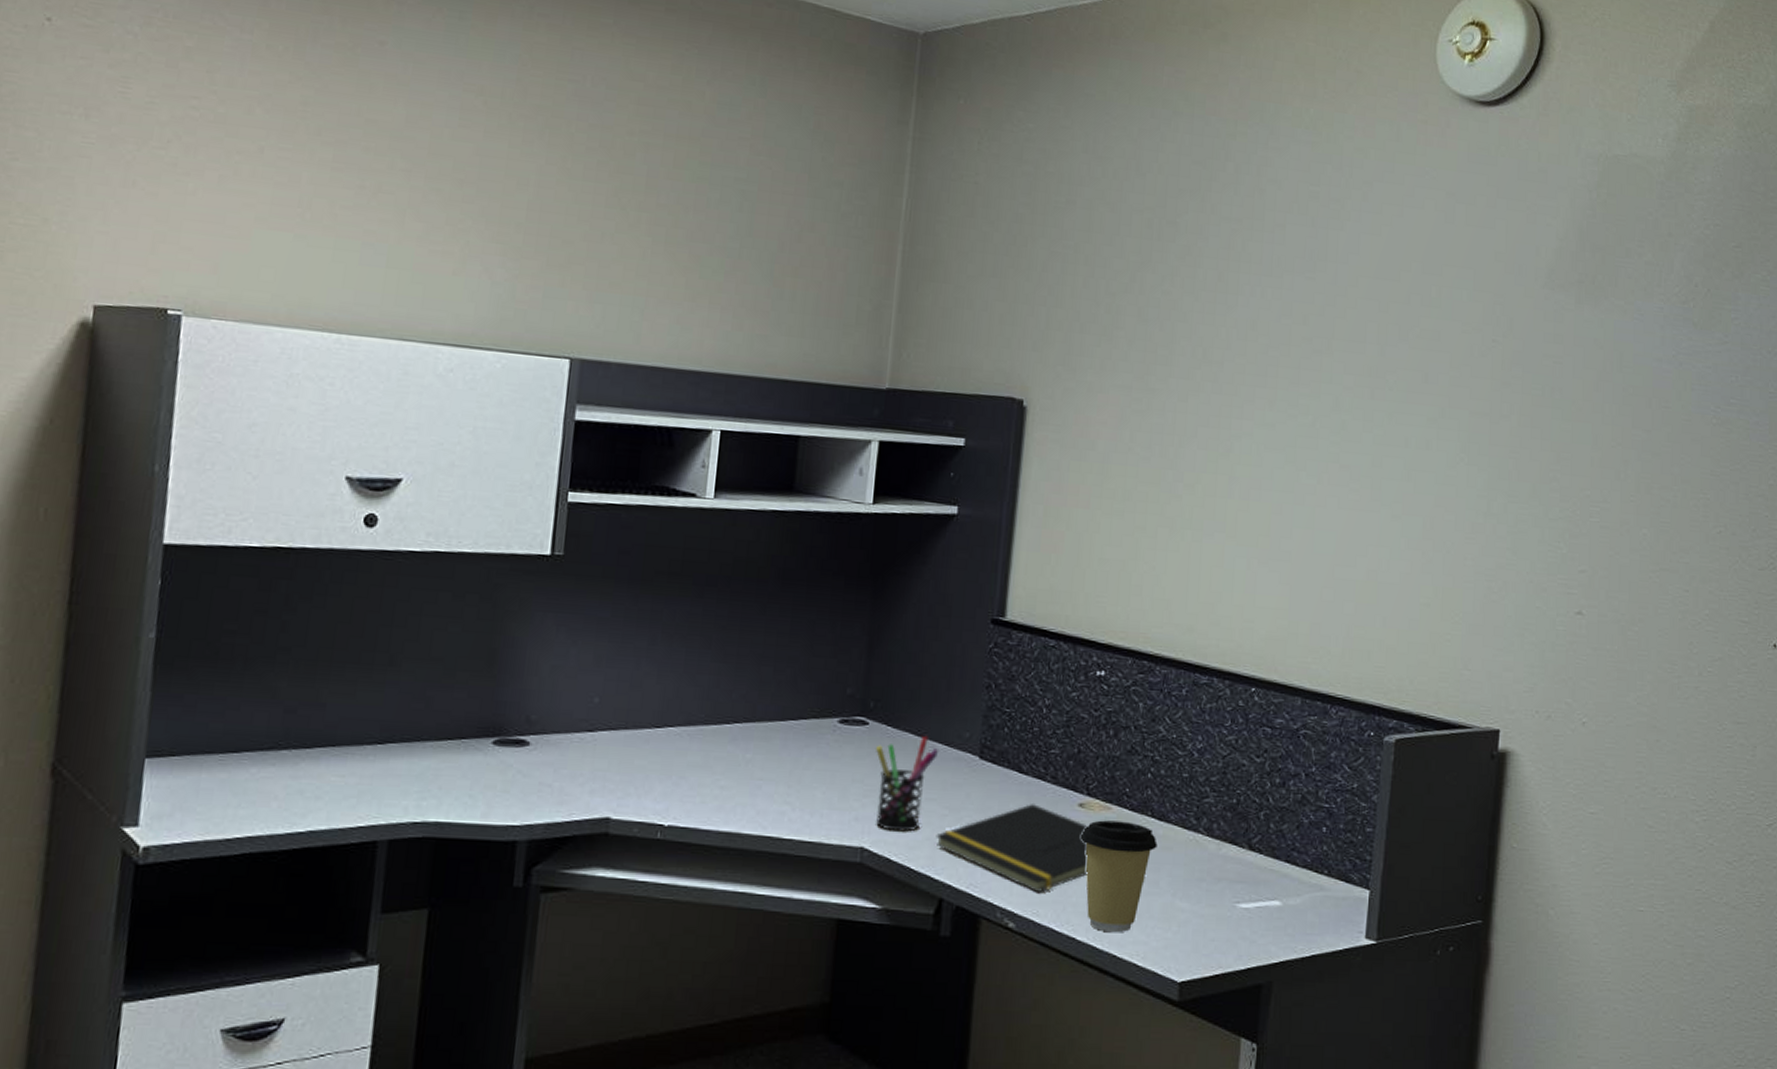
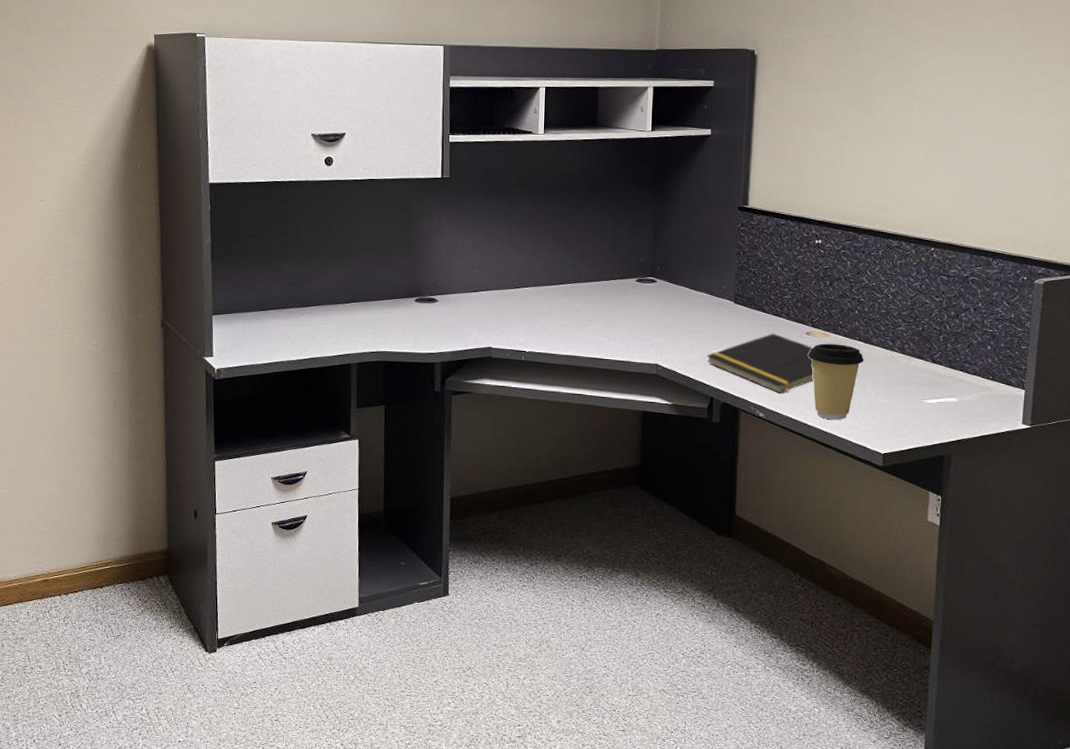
pen holder: present [876,735,939,832] -> none [663,288,706,353]

